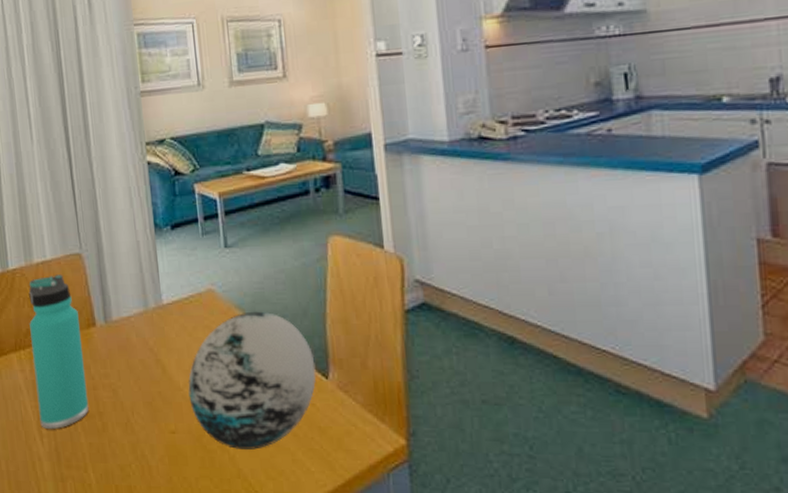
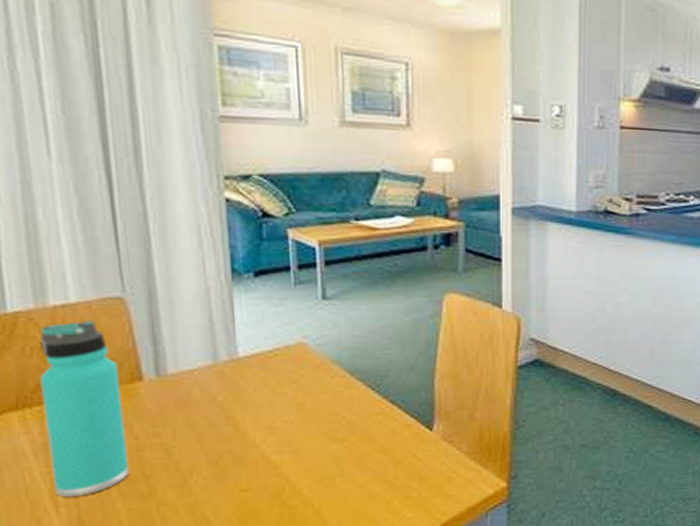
decorative orb: present [188,311,316,450] -> none [266,365,420,503]

